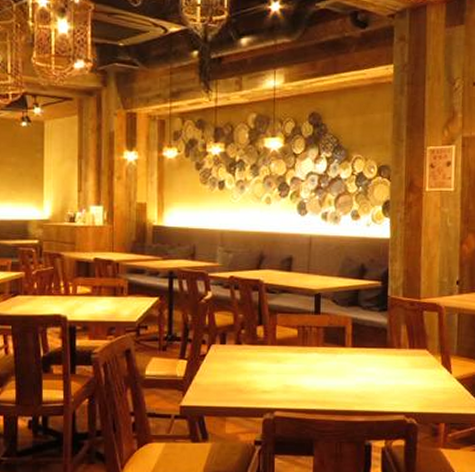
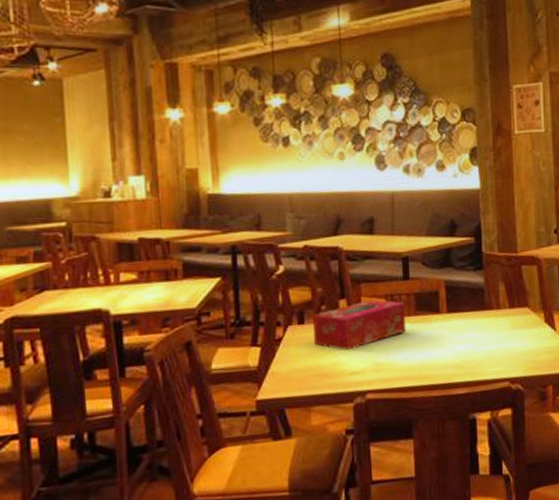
tissue box: none [232,329,315,371] -> present [312,299,407,350]

